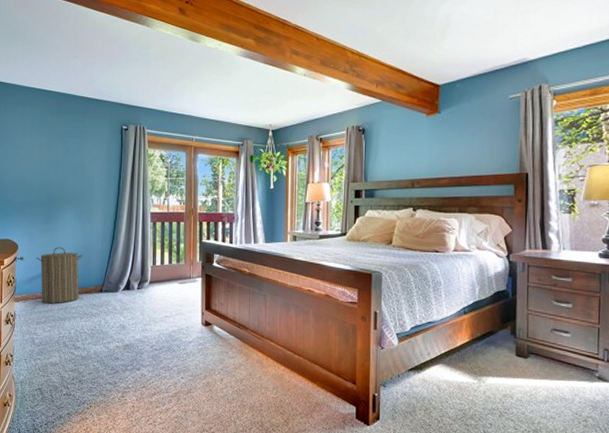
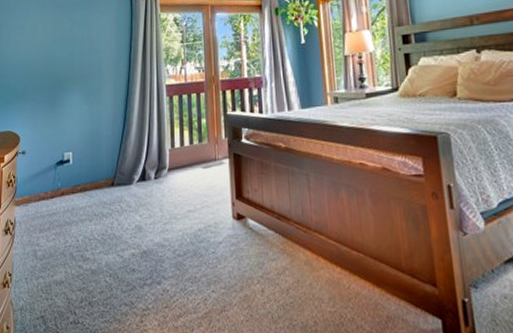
laundry hamper: present [36,247,82,304] -> none [39,135,91,206]

